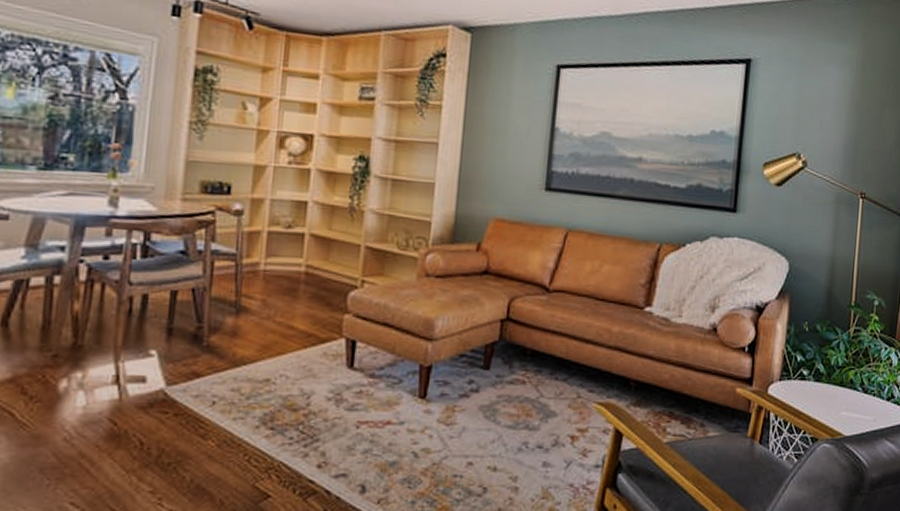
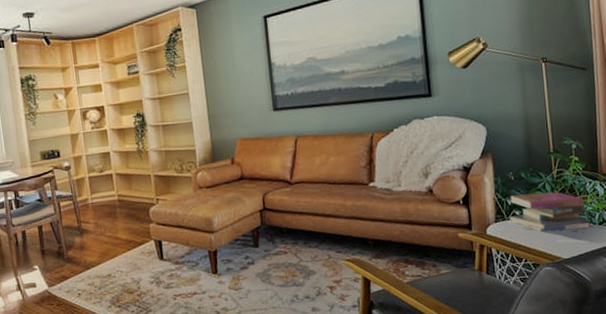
books: none [795,349,877,402] -> present [509,192,590,232]

